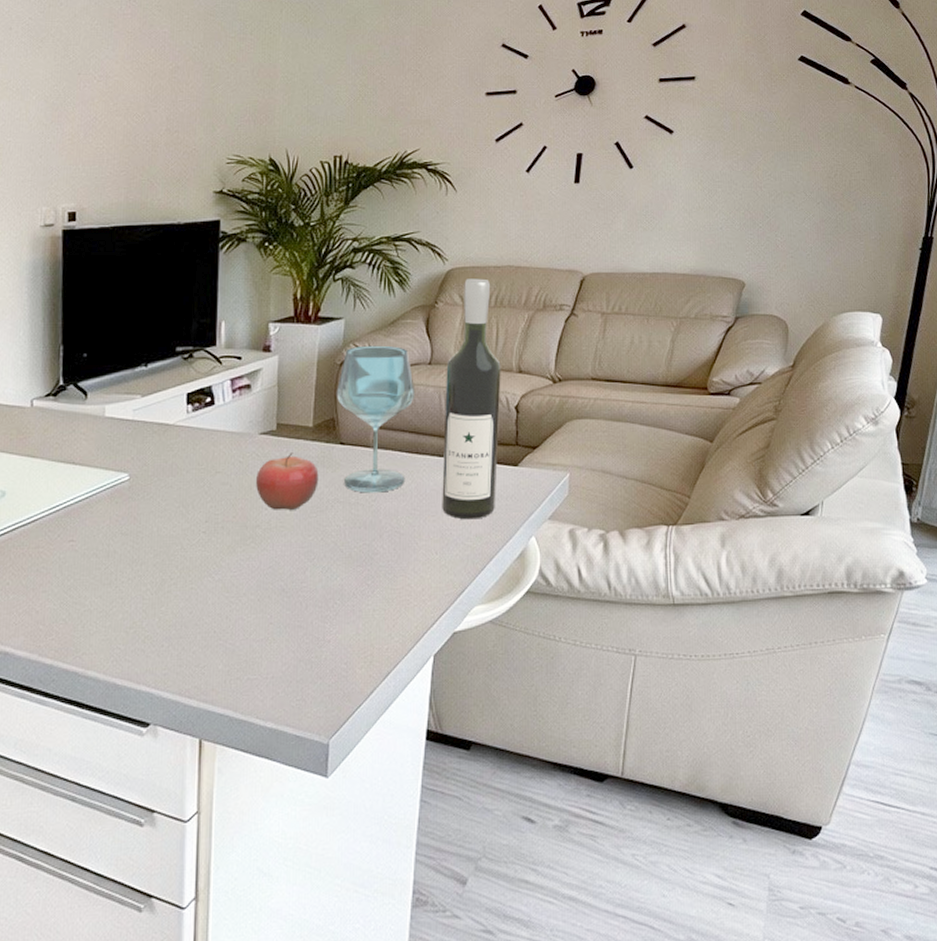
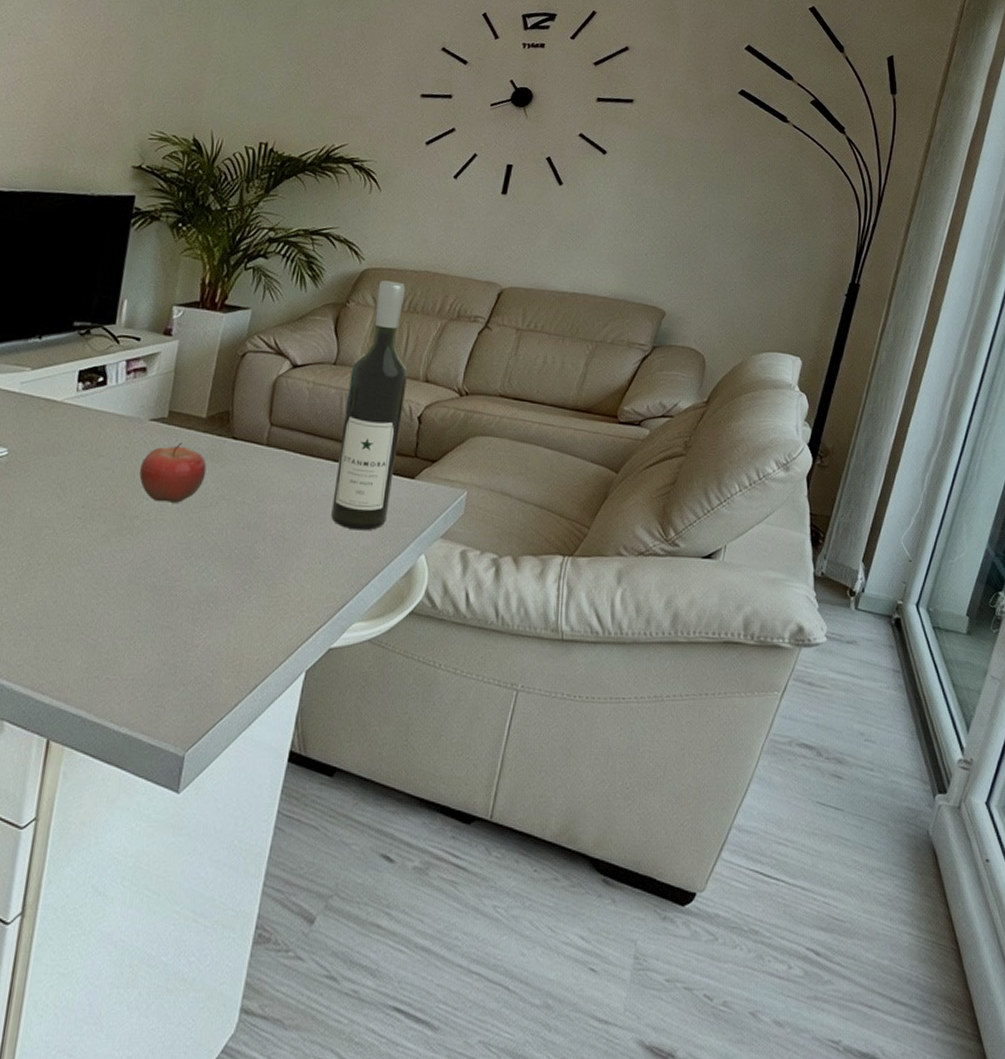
wine glass: present [337,345,416,493] -> none [232,338,317,494]

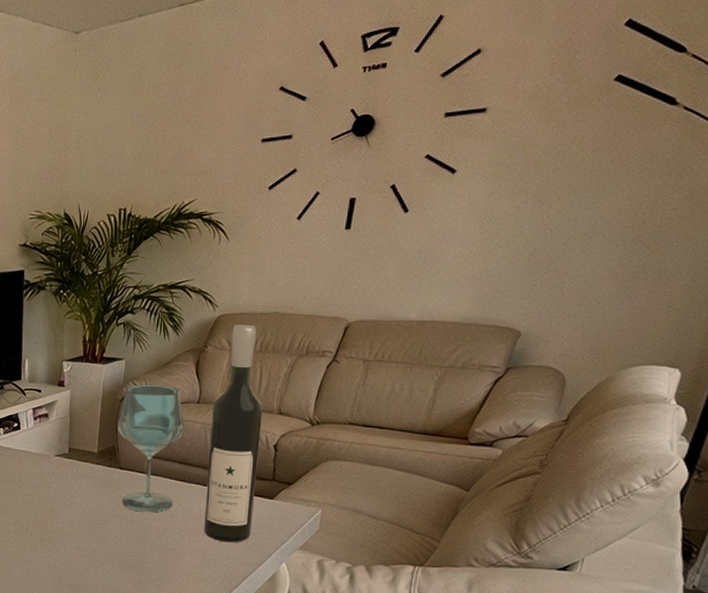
fruit: present [139,443,207,503] -> none [52,473,102,521]
wine glass: none [232,338,317,494] -> present [118,384,185,513]

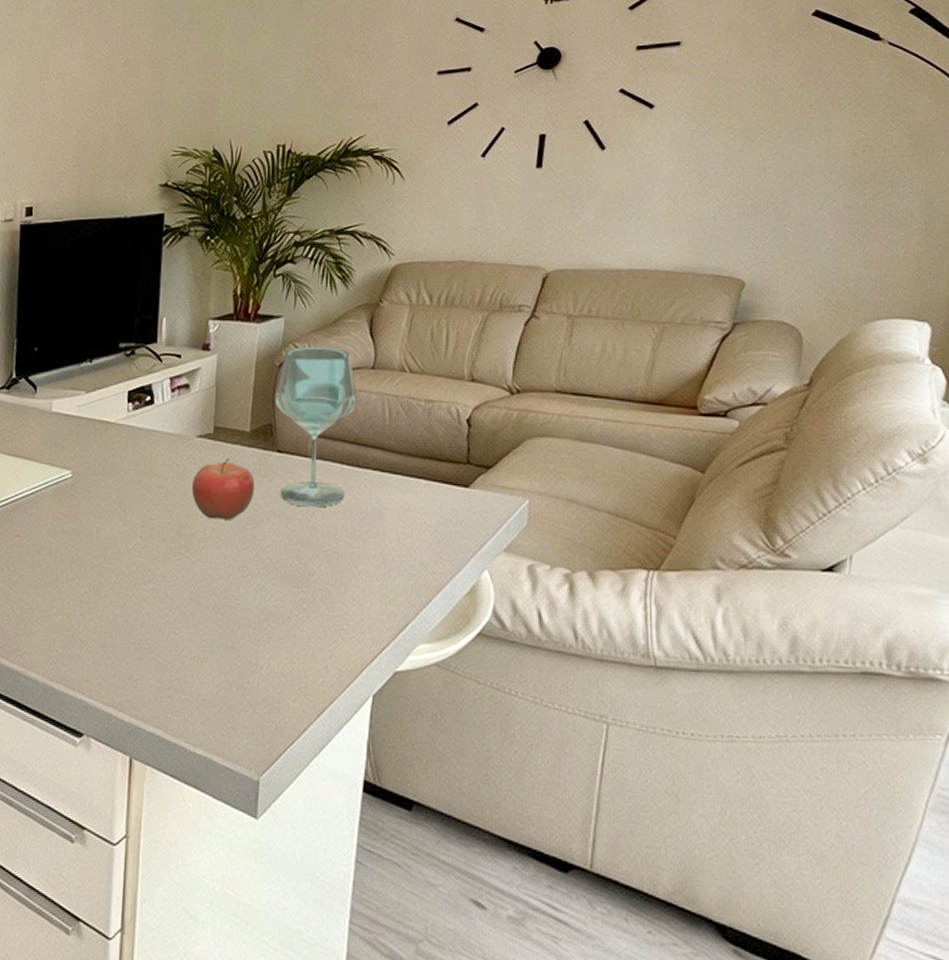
fruit: none [52,473,102,521] -> present [192,458,255,520]
bottle: present [204,324,263,543] -> none [384,275,451,545]

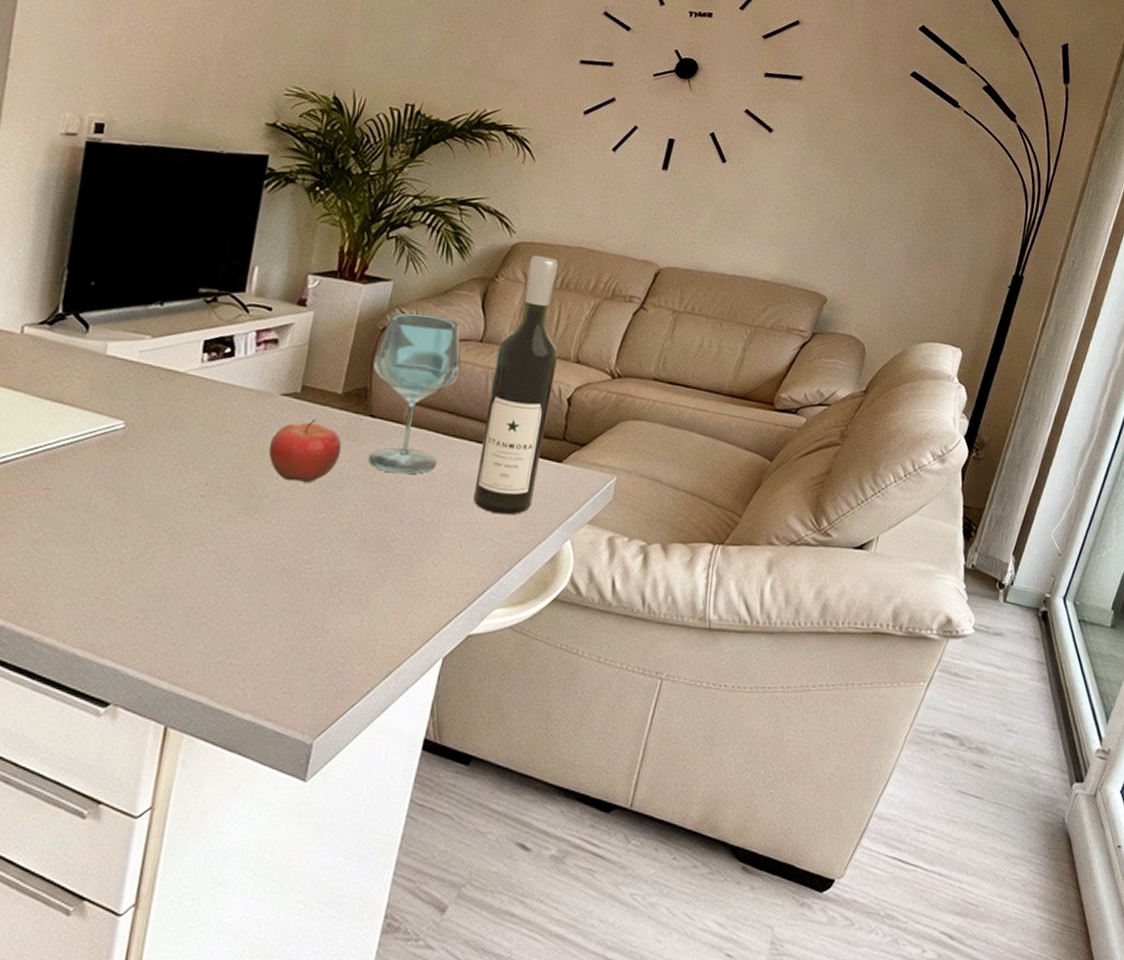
bottle: none [384,275,451,545] -> present [473,255,558,515]

